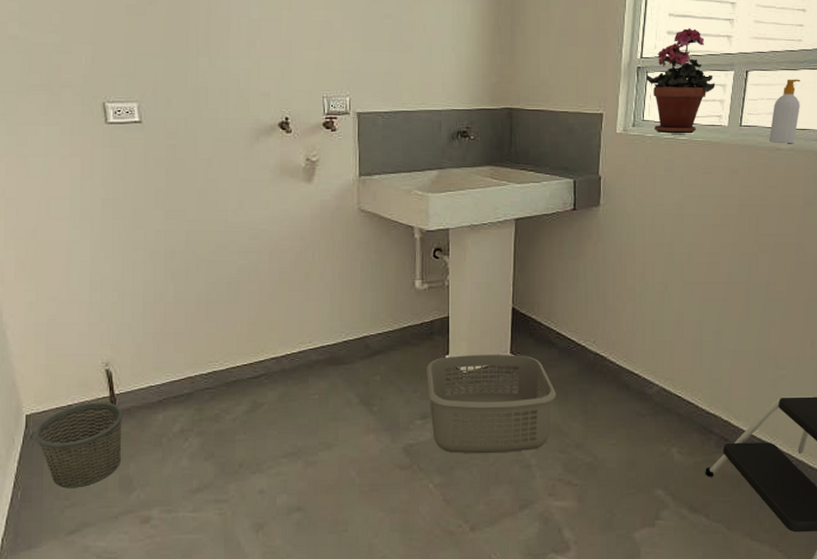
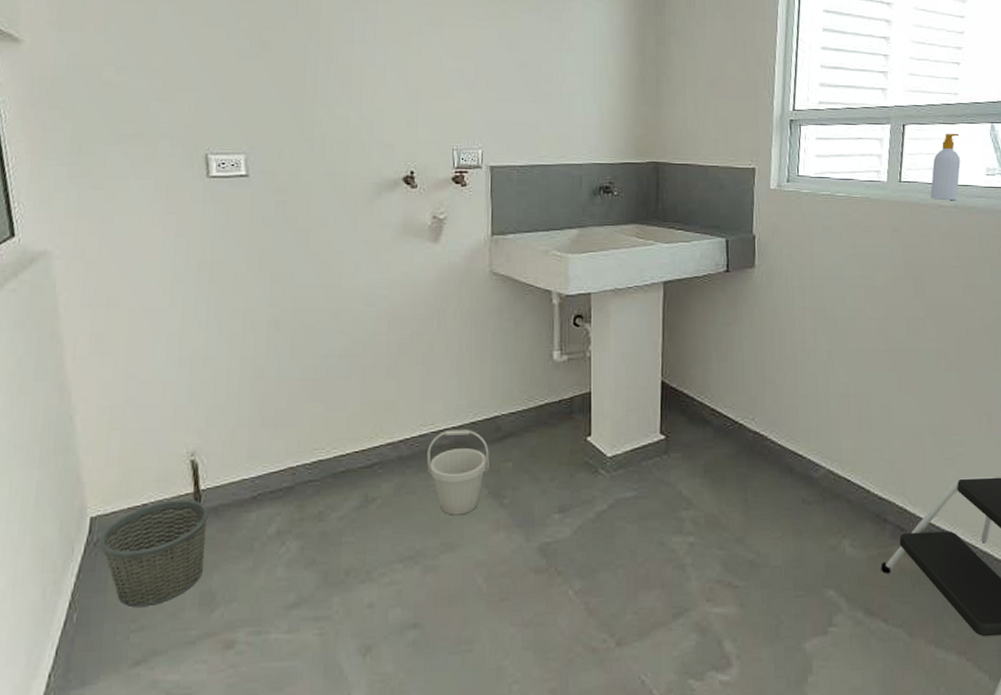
bucket: none [306,347,360,420] -> present [427,429,489,515]
clothes hamper: present [426,354,556,454] -> none [565,434,712,553]
potted plant: present [646,27,716,134] -> none [800,79,872,190]

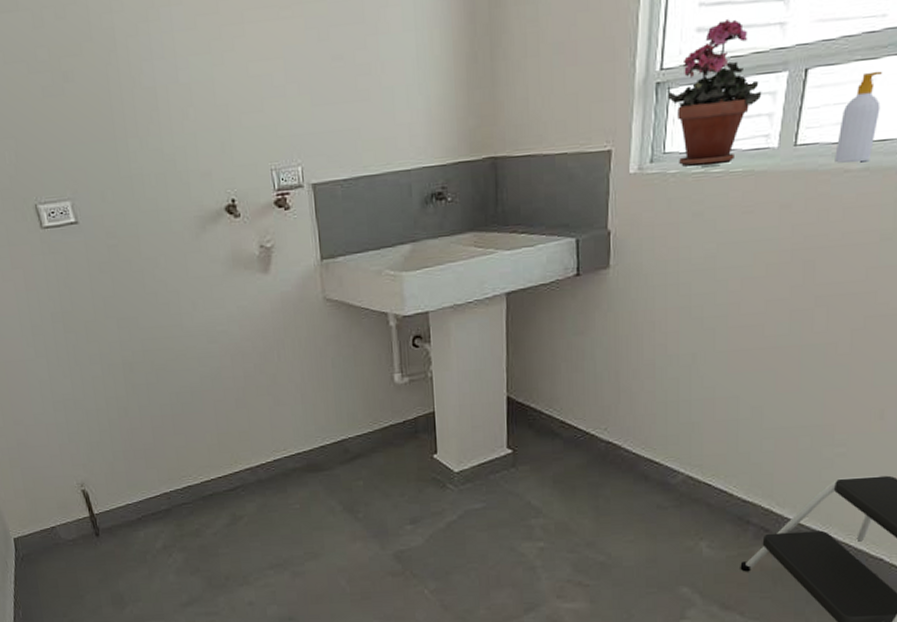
basket: present [99,499,210,608] -> none [24,522,110,606]
bucket: present [427,429,489,515] -> none [283,453,341,529]
potted plant: none [800,79,872,190] -> present [668,18,762,168]

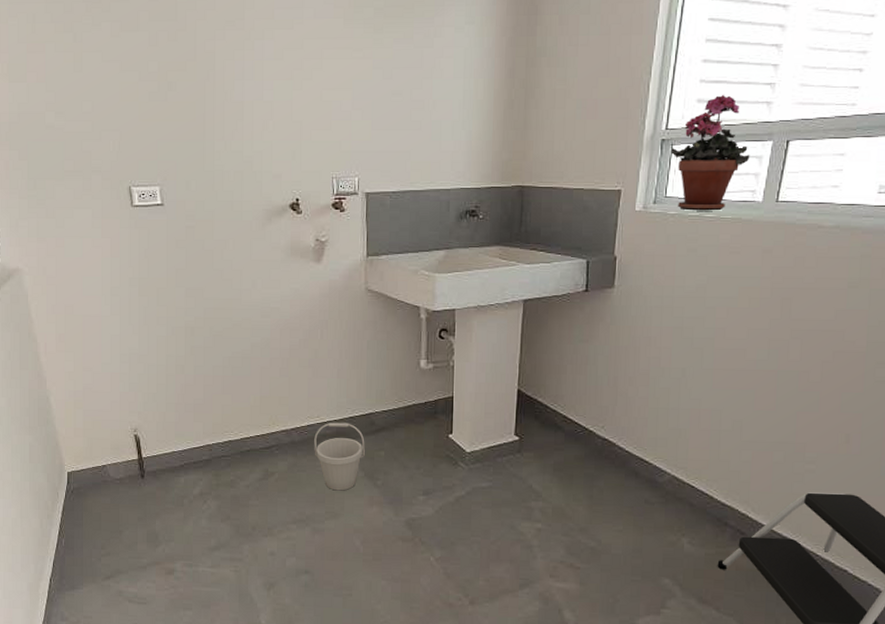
bucket: none [283,453,341,529] -> present [314,422,365,491]
soap bottle: present [834,71,883,164] -> none [810,148,852,221]

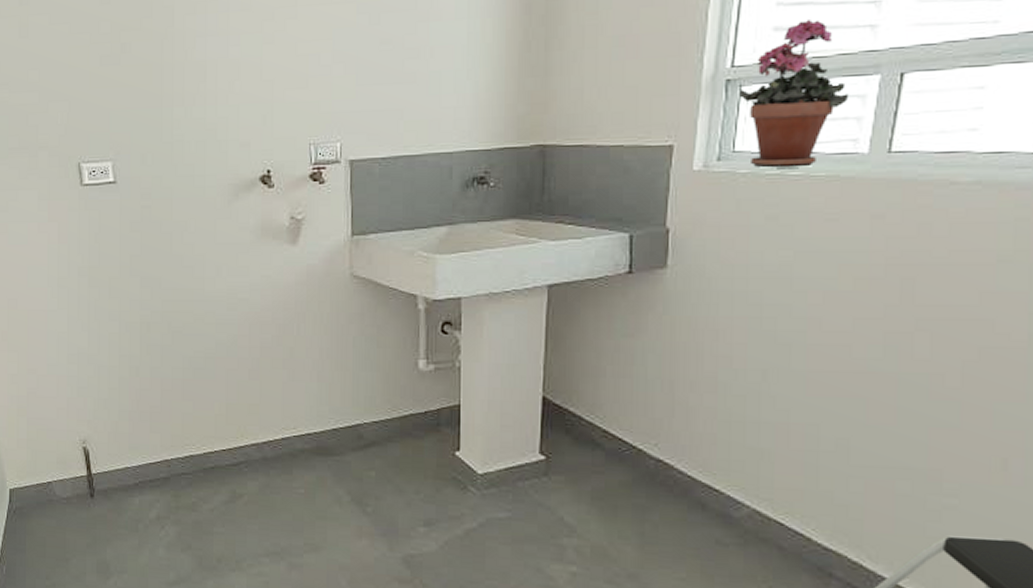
bucket: present [314,422,365,491] -> none [290,435,351,519]

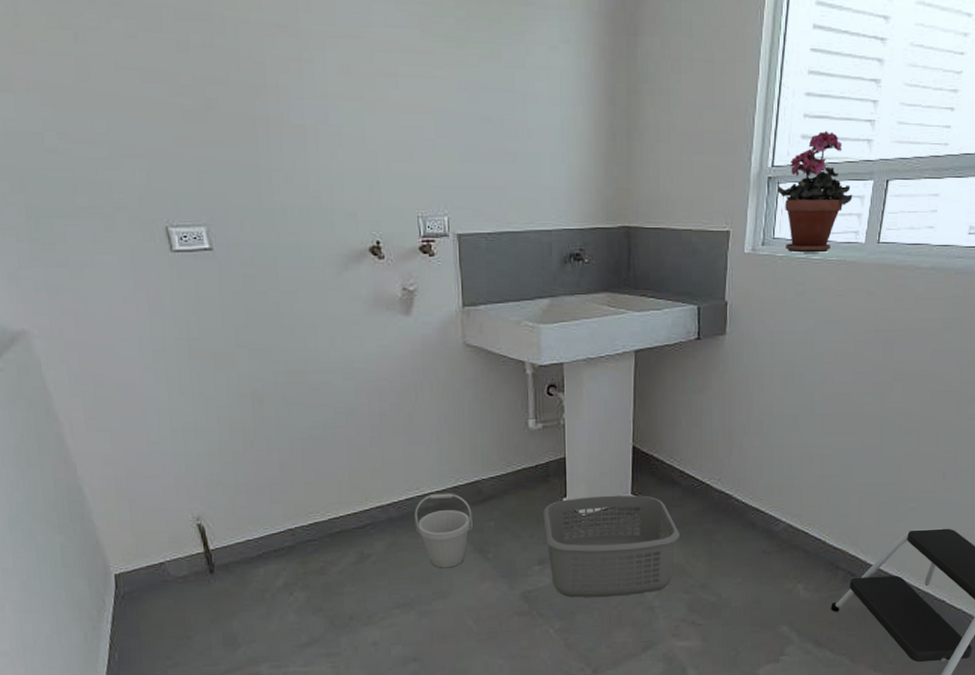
bucket: none [290,435,351,519] -> present [414,493,473,568]
clothes hamper: none [431,452,601,576] -> present [543,495,679,598]

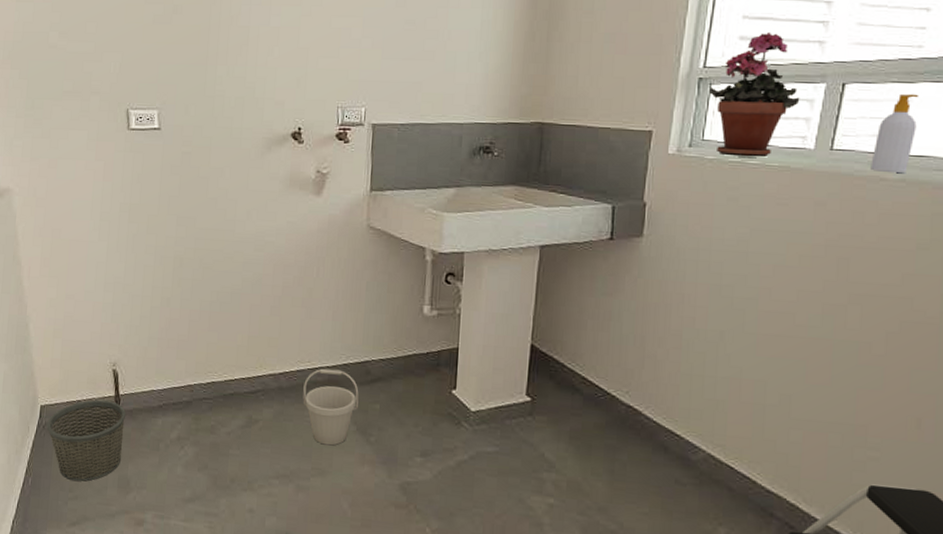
basket: none [126,558,223,648] -> present [47,399,127,482]
clothes hamper: present [543,495,679,598] -> none [430,391,578,507]
soap bottle: none [908,188,946,262] -> present [870,93,920,174]

